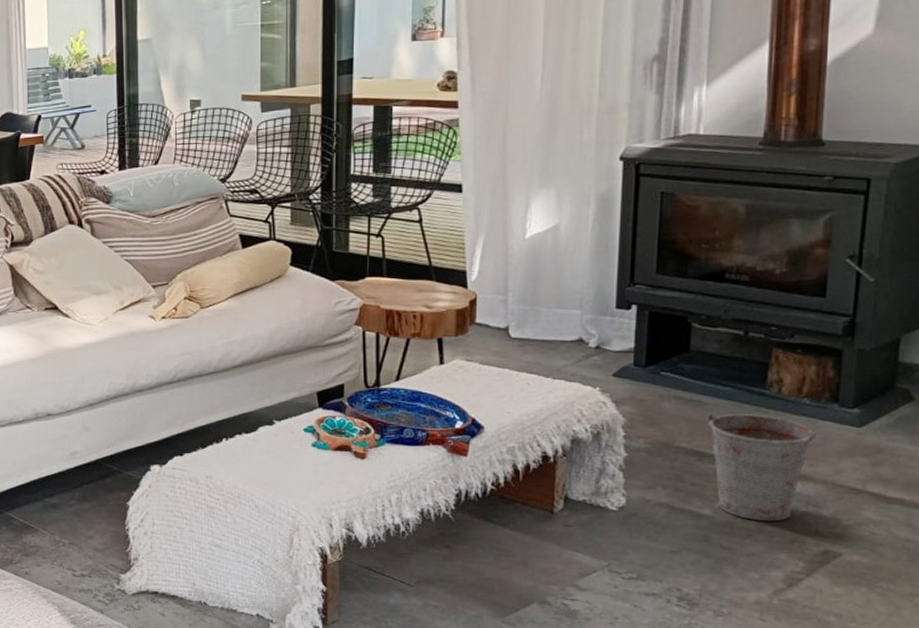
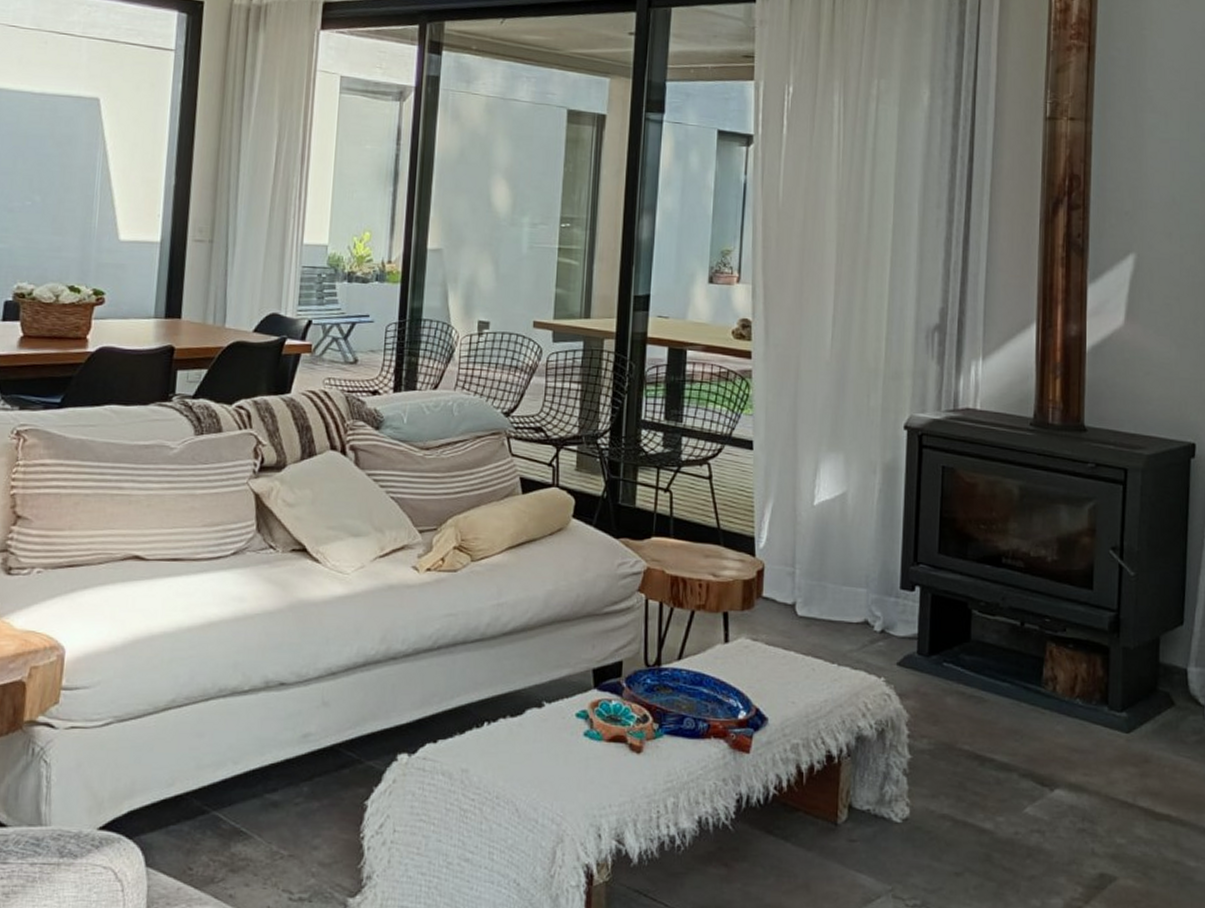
bucket: present [707,413,819,521] -> none [987,712,1091,839]

